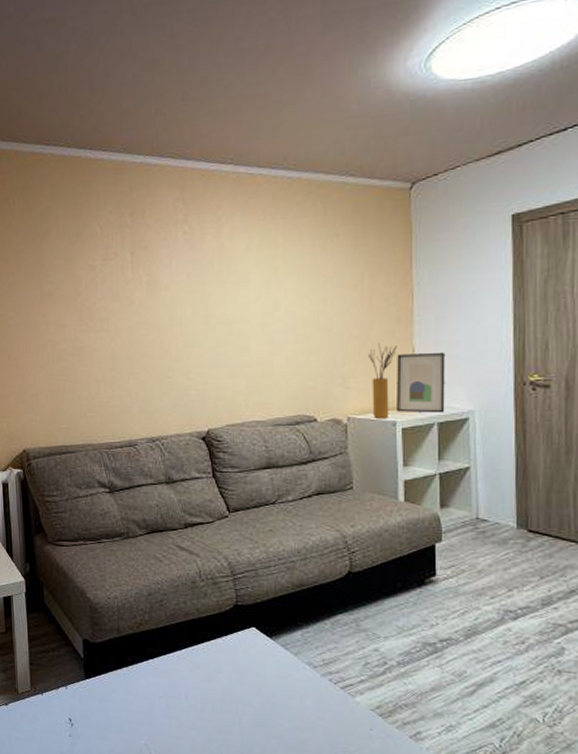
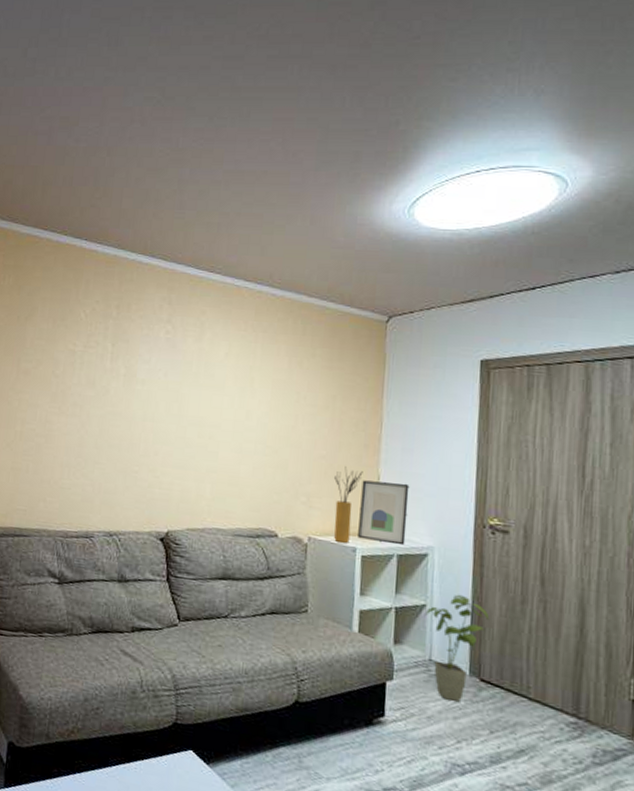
house plant: none [470,453,535,553] -> present [426,594,490,702]

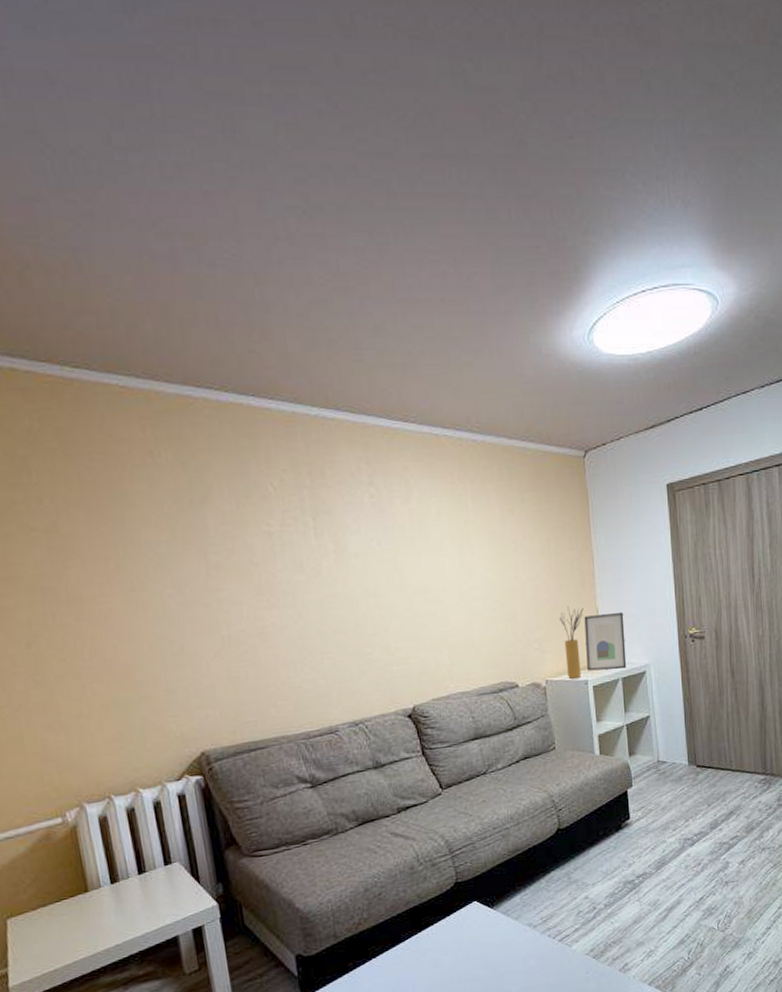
house plant: present [426,594,490,702] -> none [650,700,698,790]

